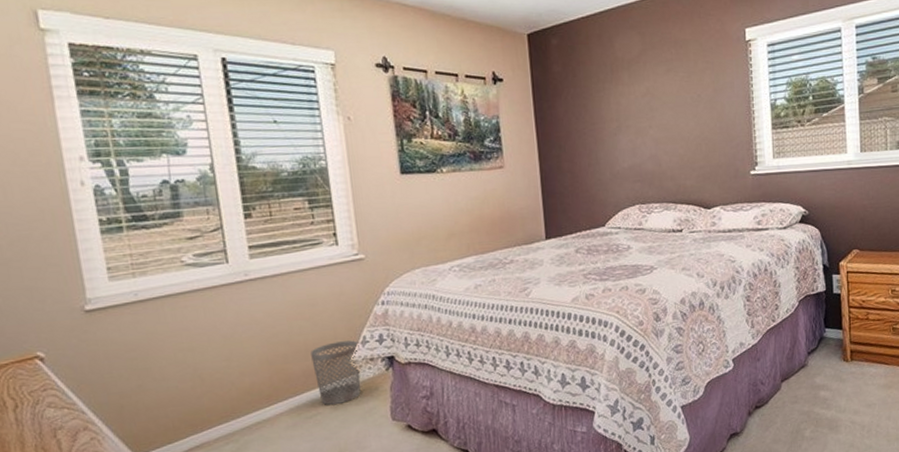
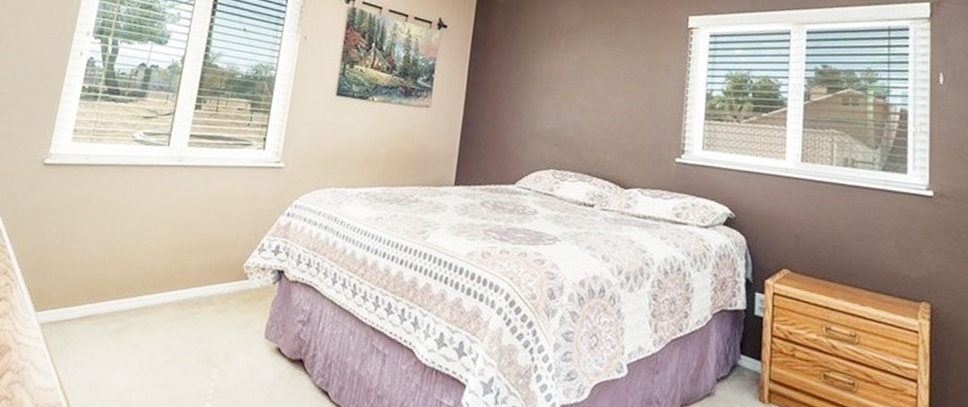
wastebasket: present [311,340,361,406] -> none [206,243,256,308]

